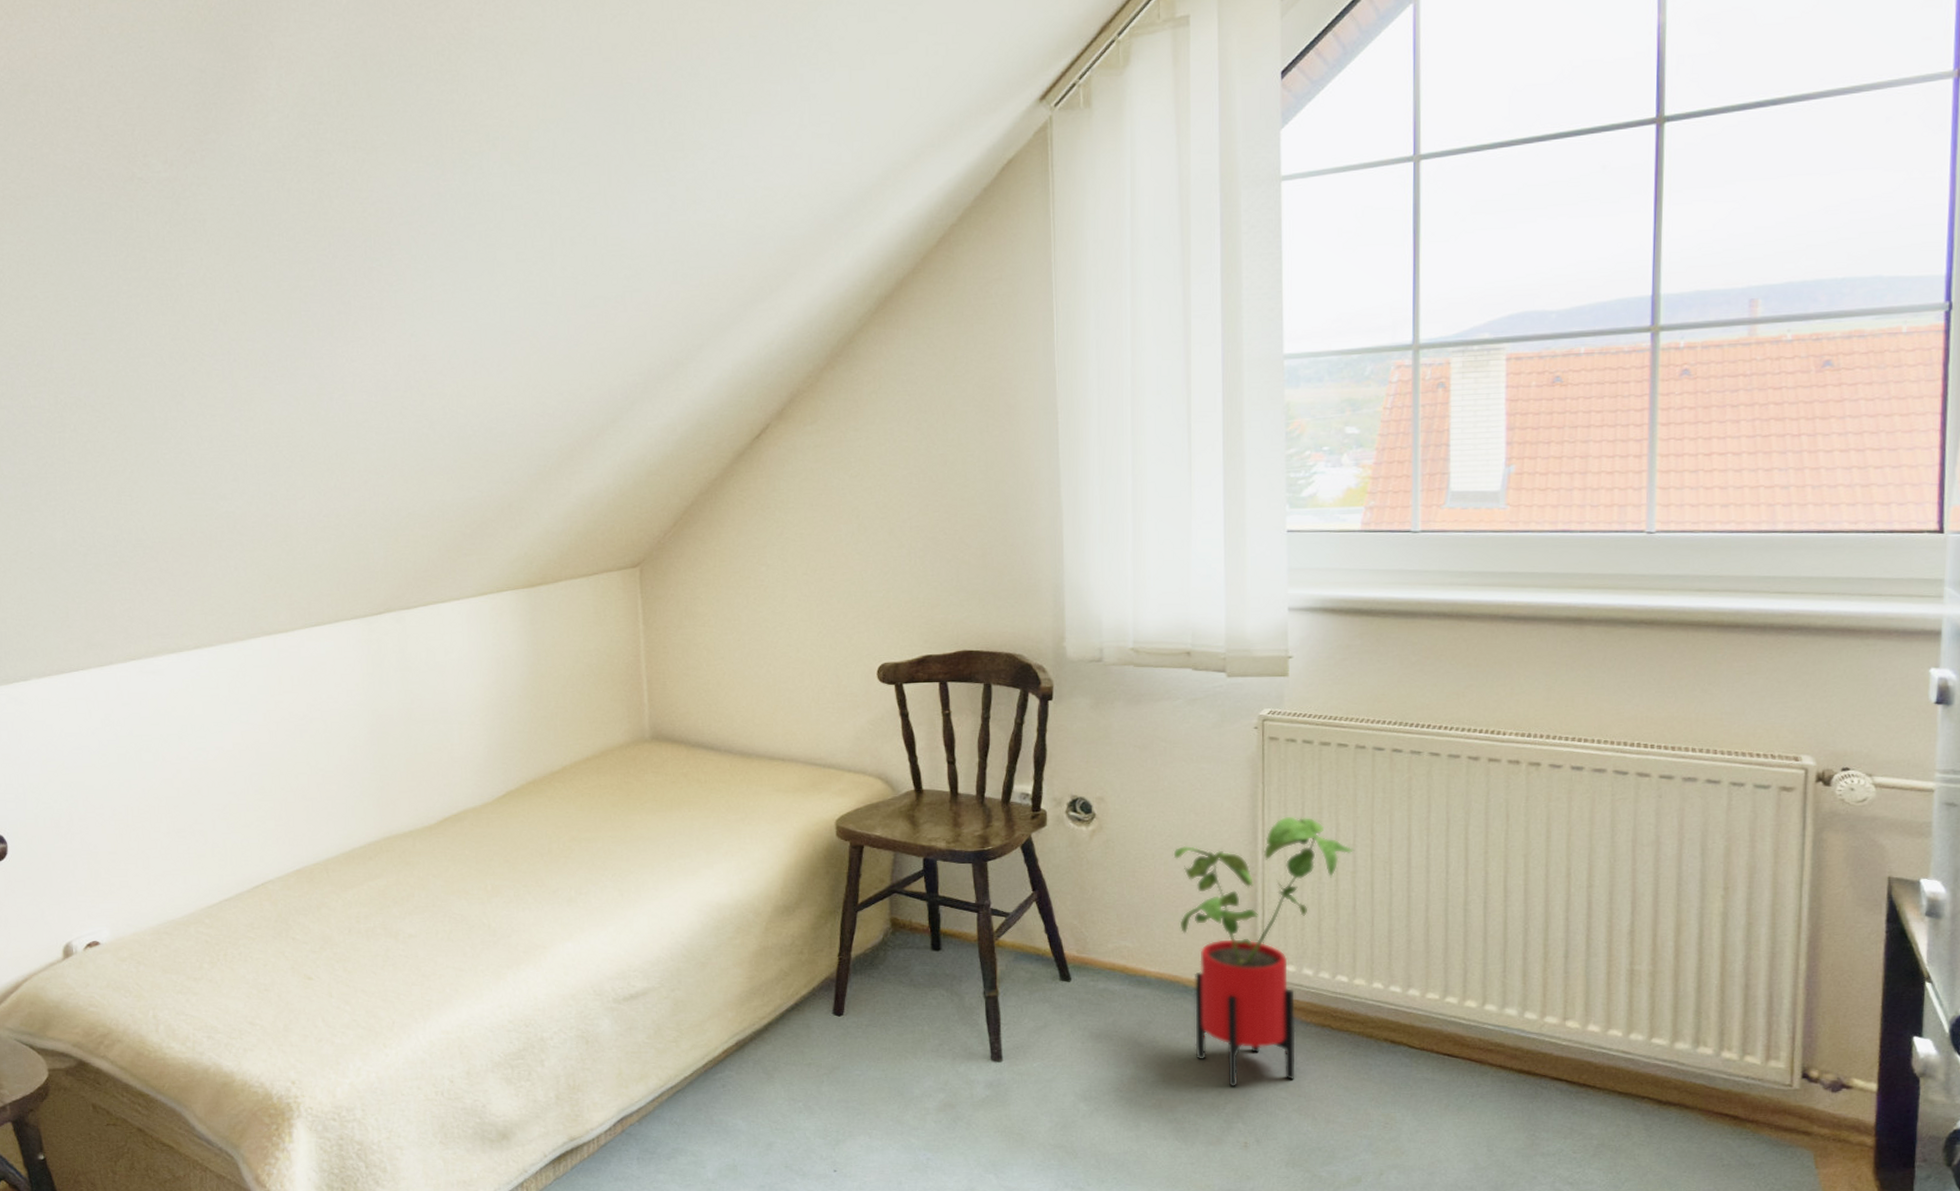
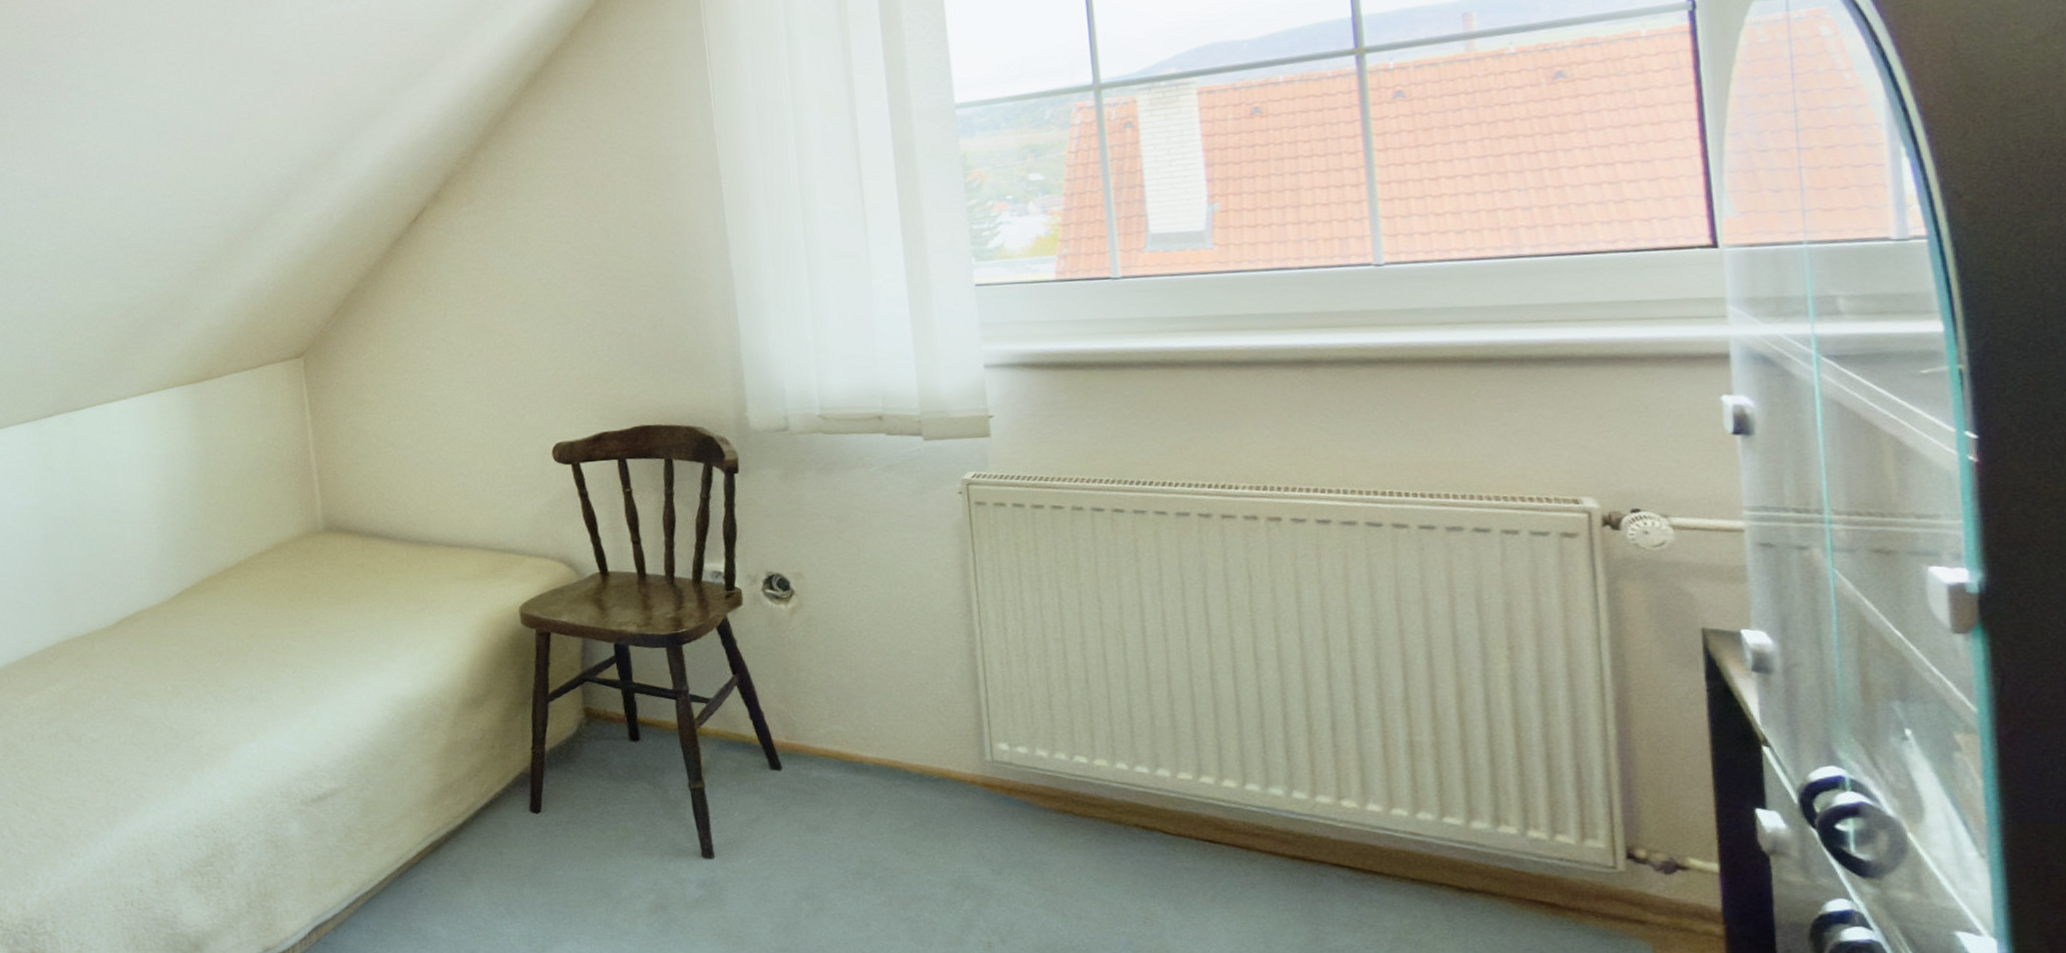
house plant: present [1173,816,1355,1087] -> none [881,585,1082,882]

